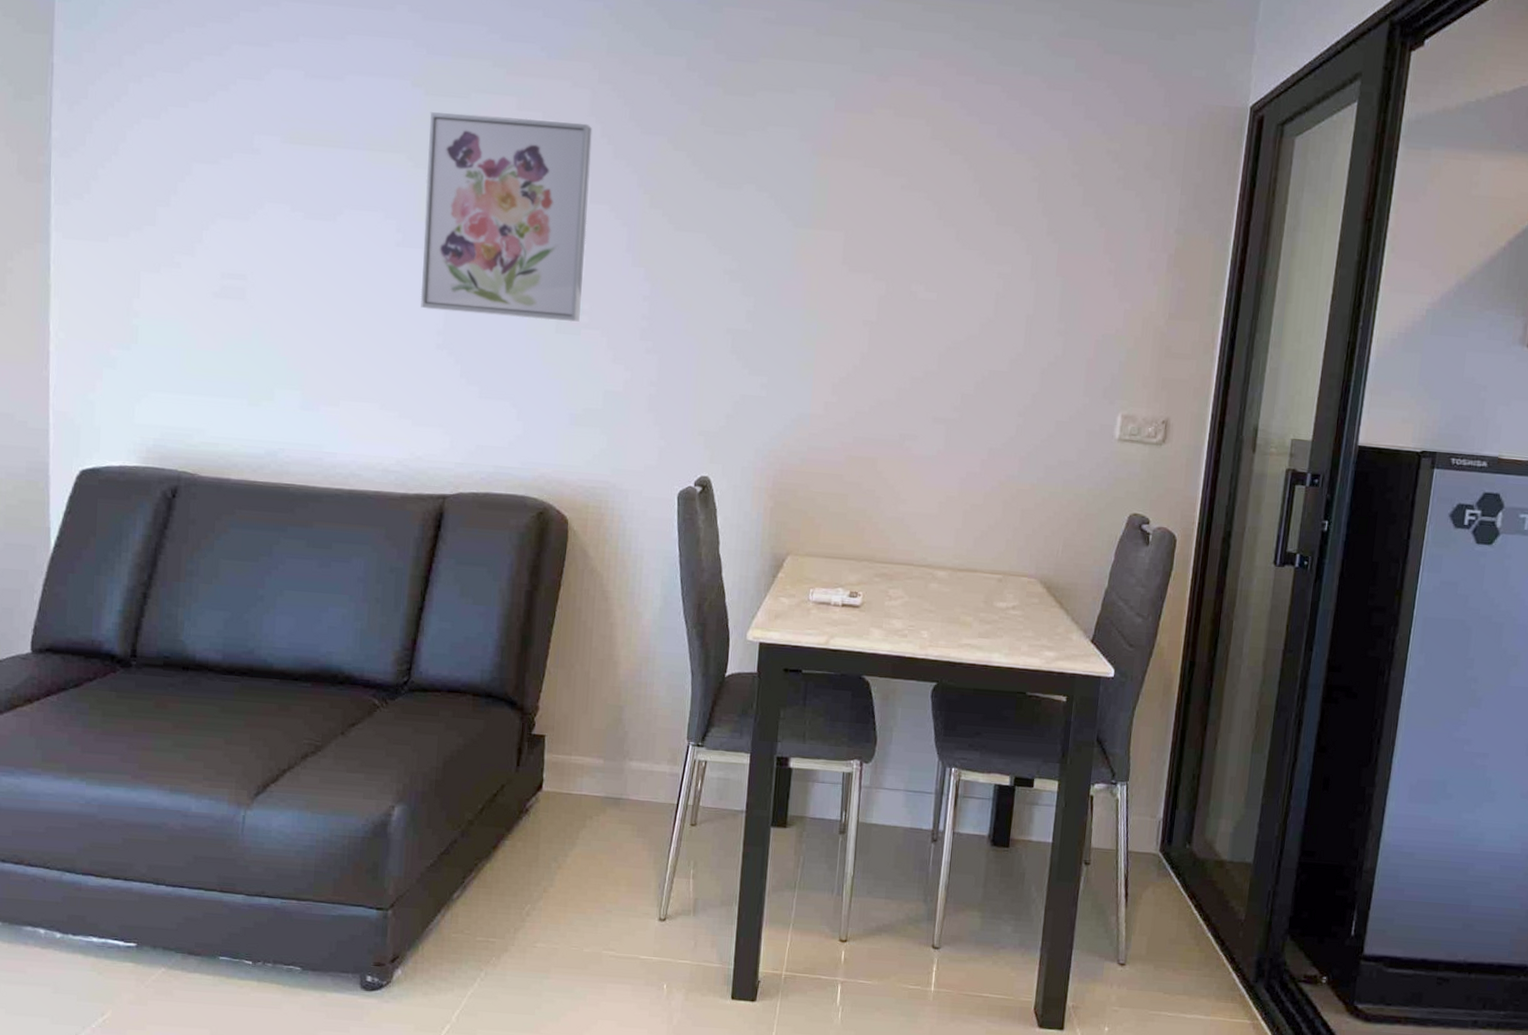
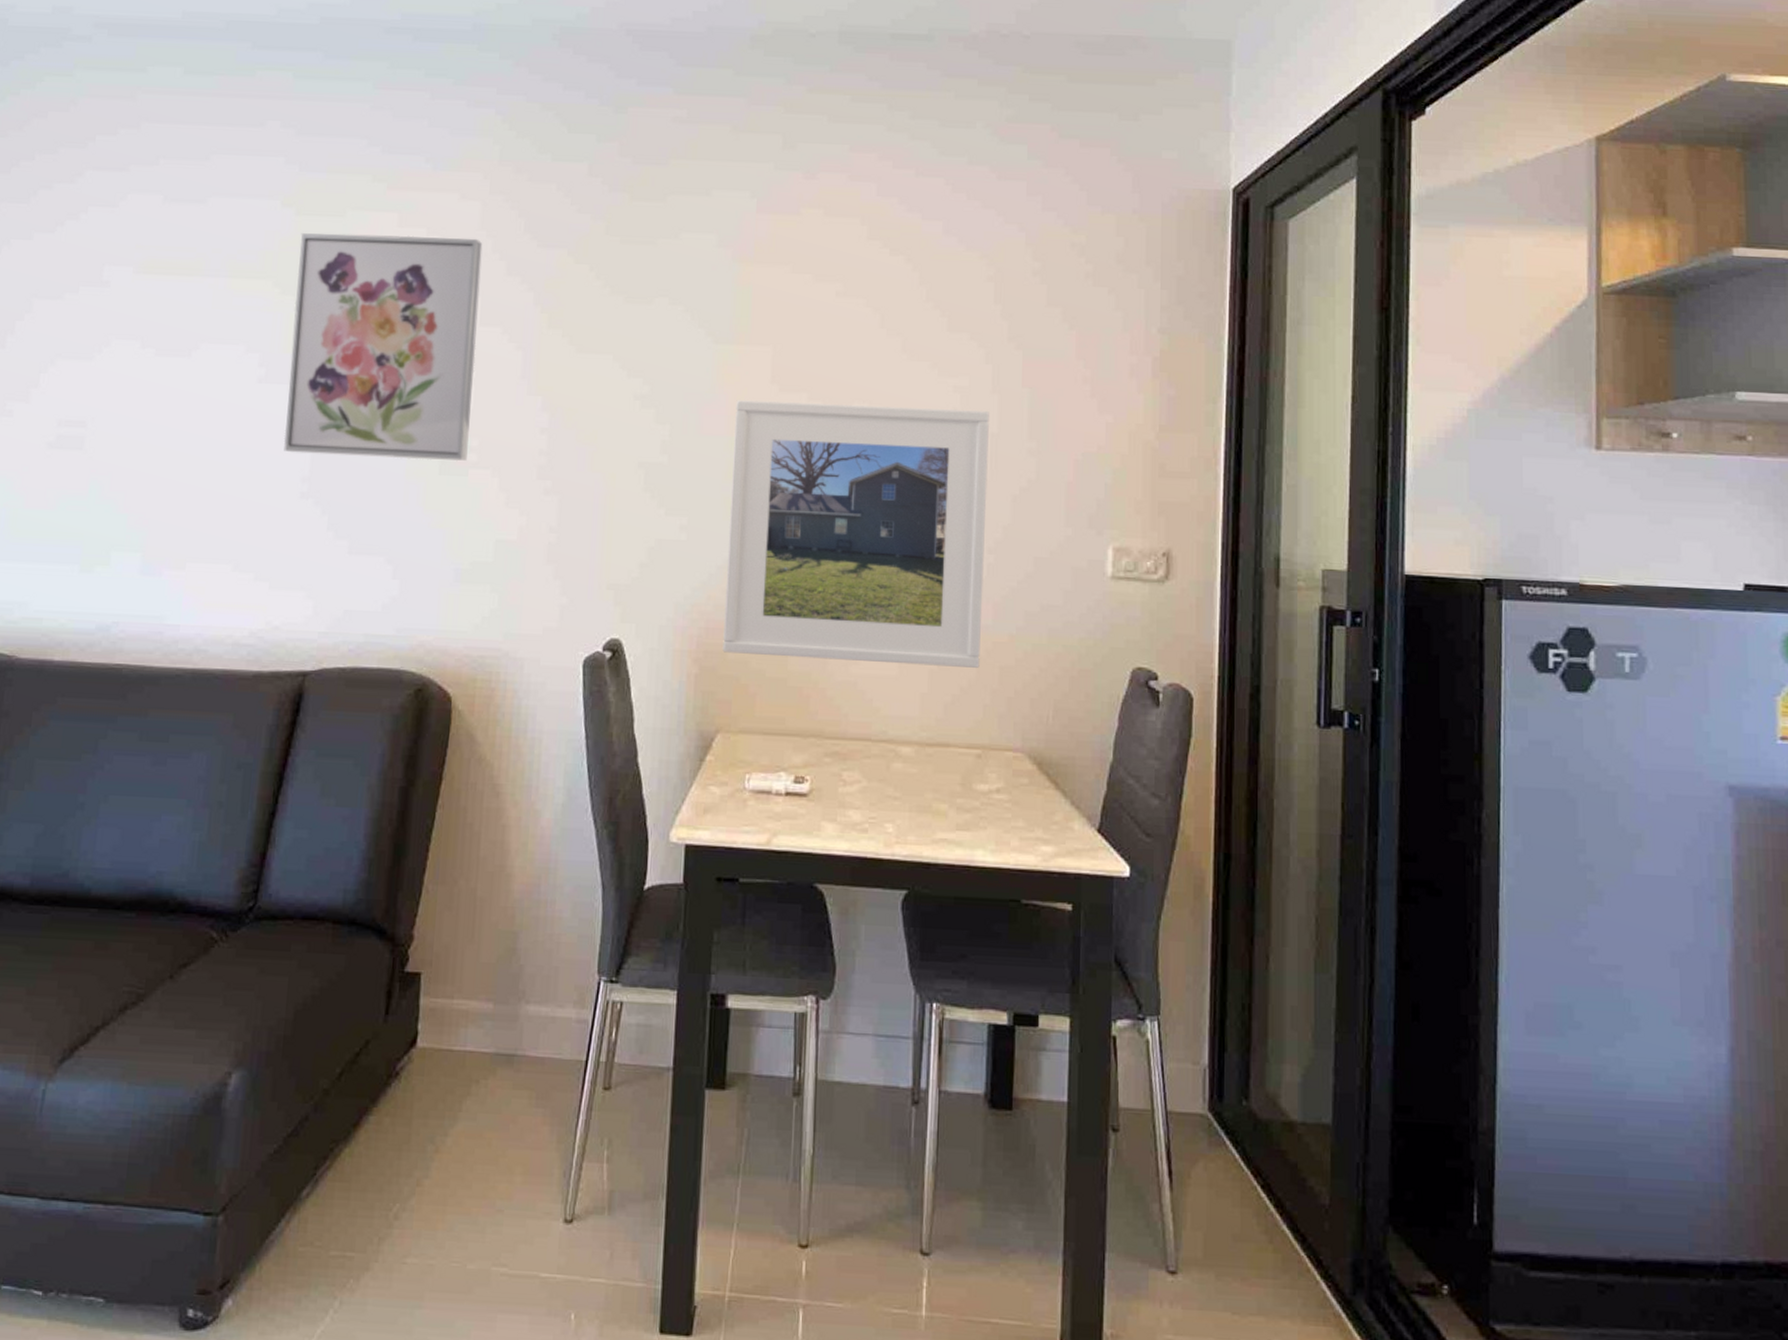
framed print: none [794,278,1027,510] -> present [722,400,989,668]

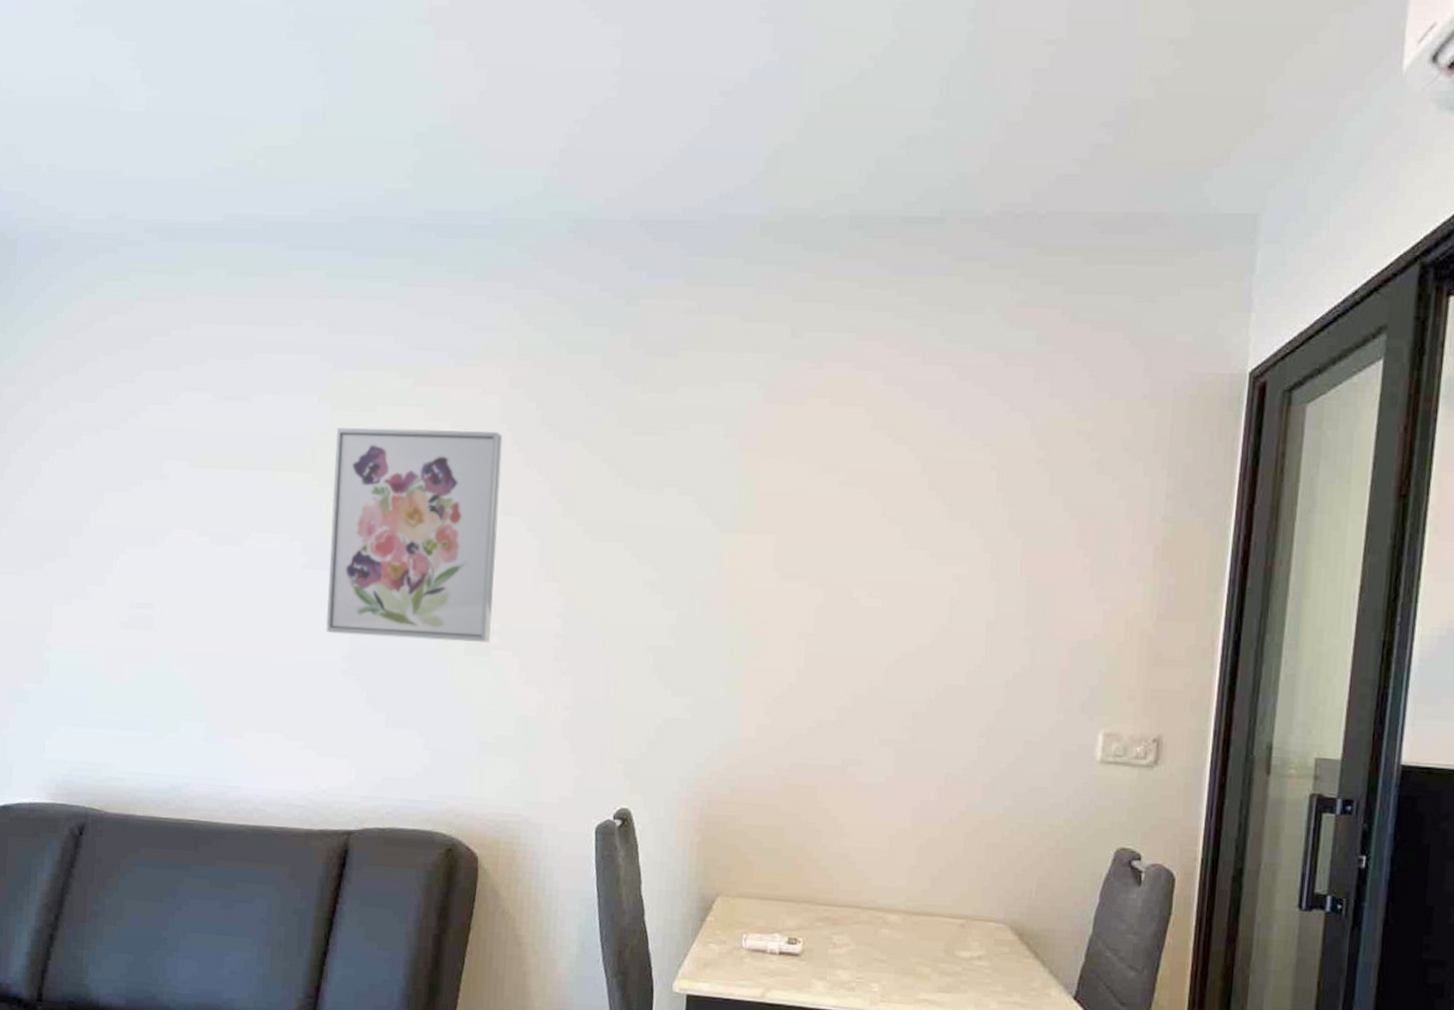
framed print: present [722,400,989,668] -> none [723,587,986,844]

